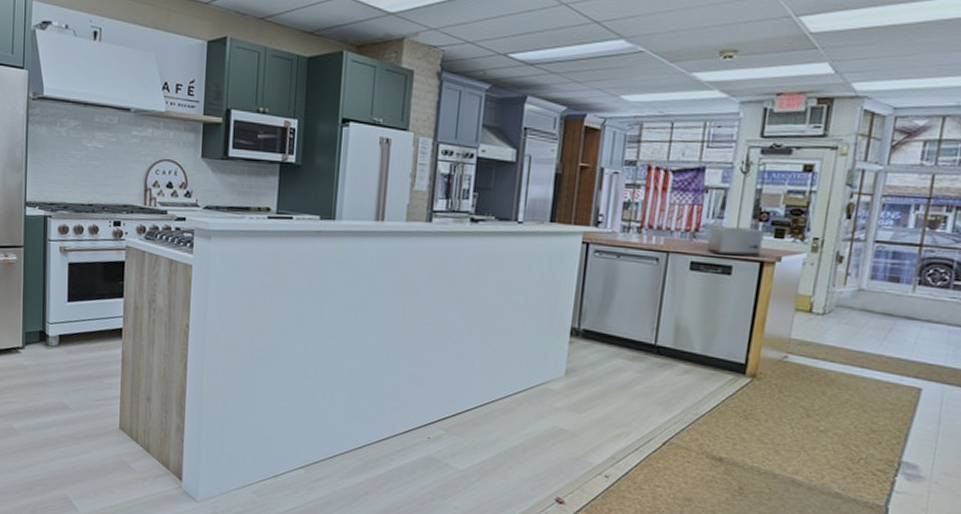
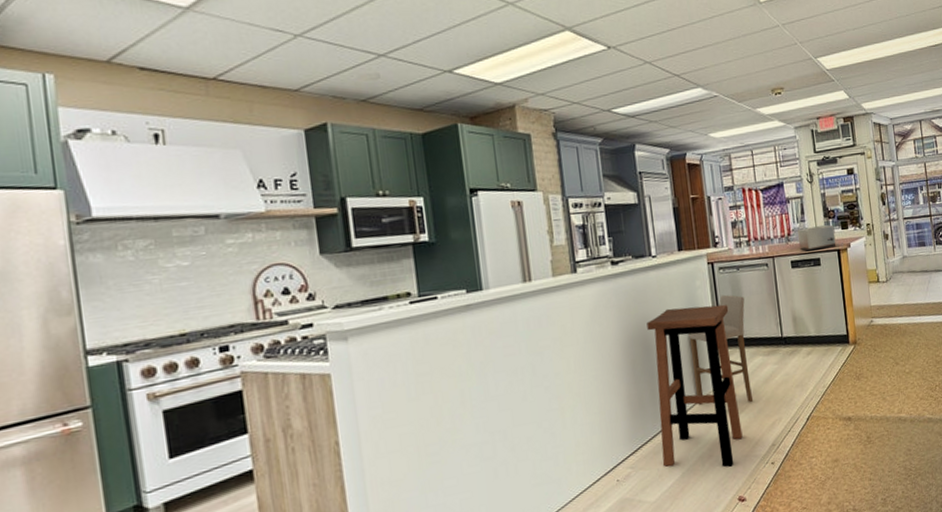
bar stool: none [479,281,596,464] -> present [646,304,743,467]
bar stool: none [533,280,618,405] -> present [688,294,754,405]

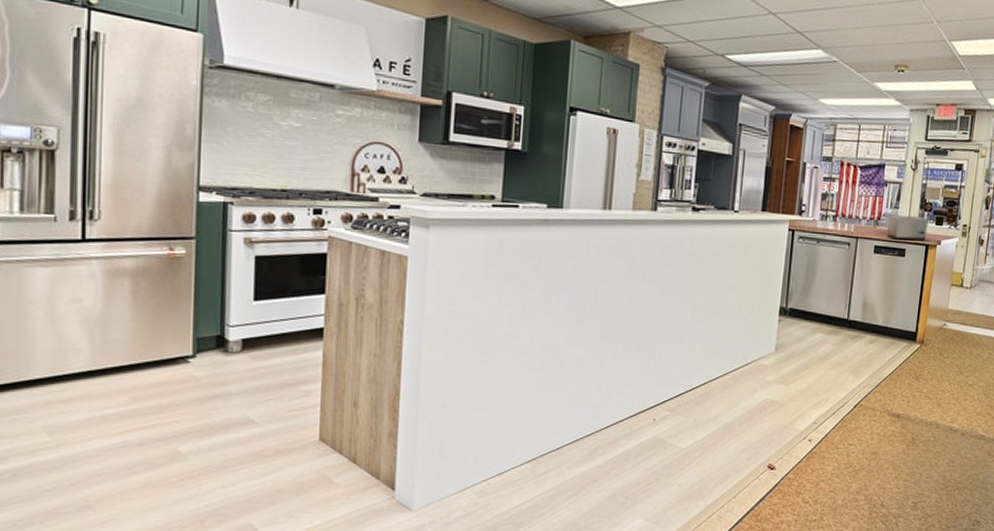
bar stool: present [646,304,743,467] -> none [700,266,800,433]
bar stool: present [688,294,754,405] -> none [748,264,818,376]

